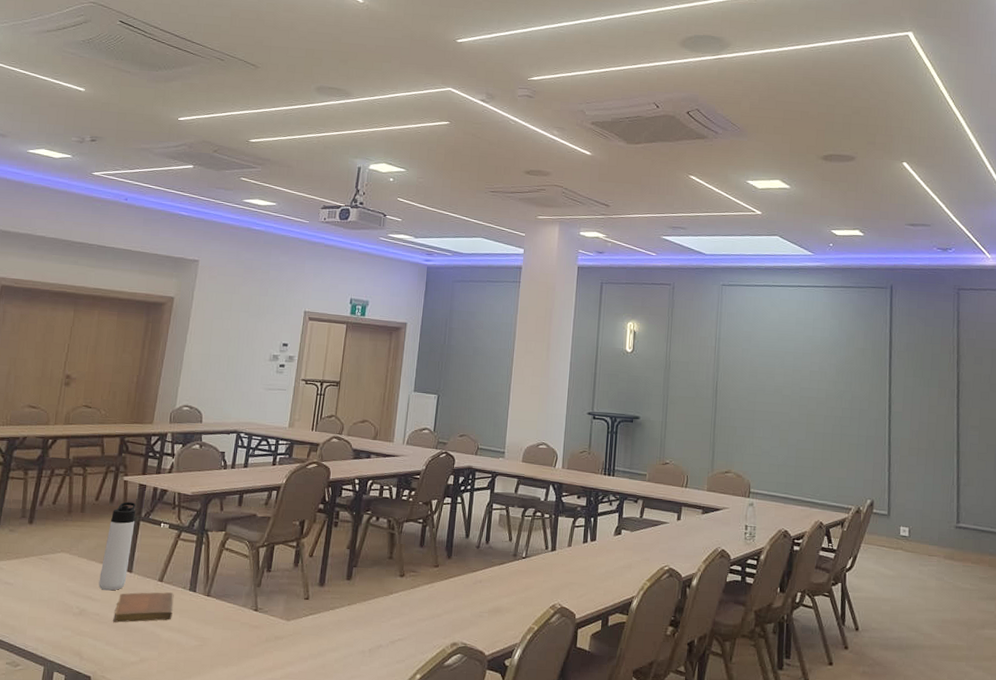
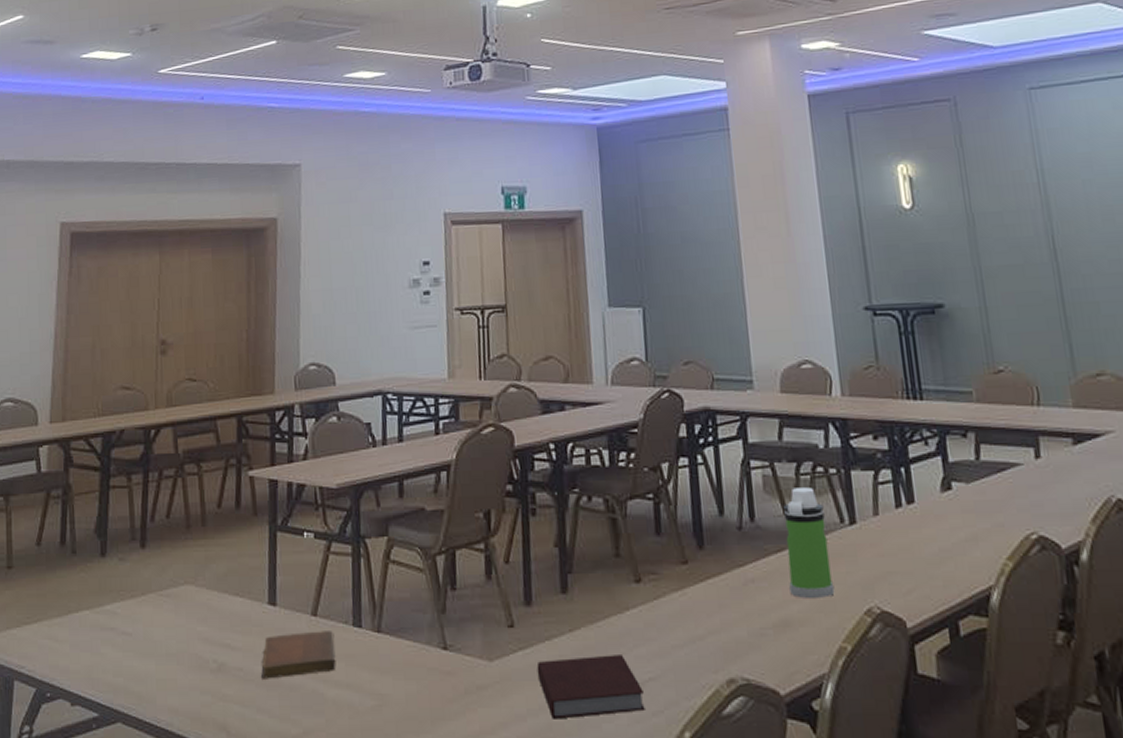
thermos bottle: present [98,501,136,591] -> none [236,505,271,634]
notebook: none [320,622,393,662] -> present [536,655,645,719]
water bottle: none [504,524,536,596] -> present [784,487,835,598]

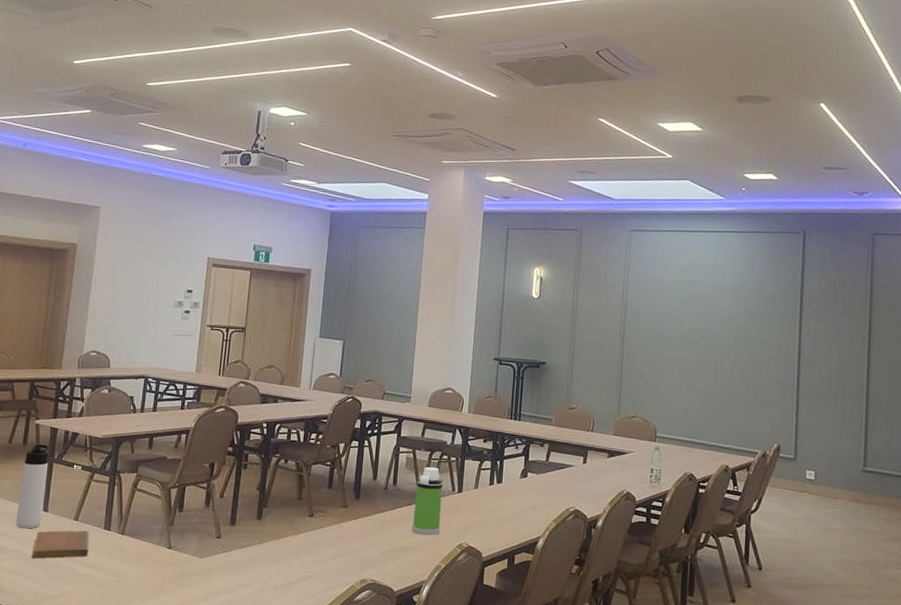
thermos bottle: none [236,505,271,634] -> present [16,444,49,529]
notebook: present [536,655,645,719] -> none [233,559,304,597]

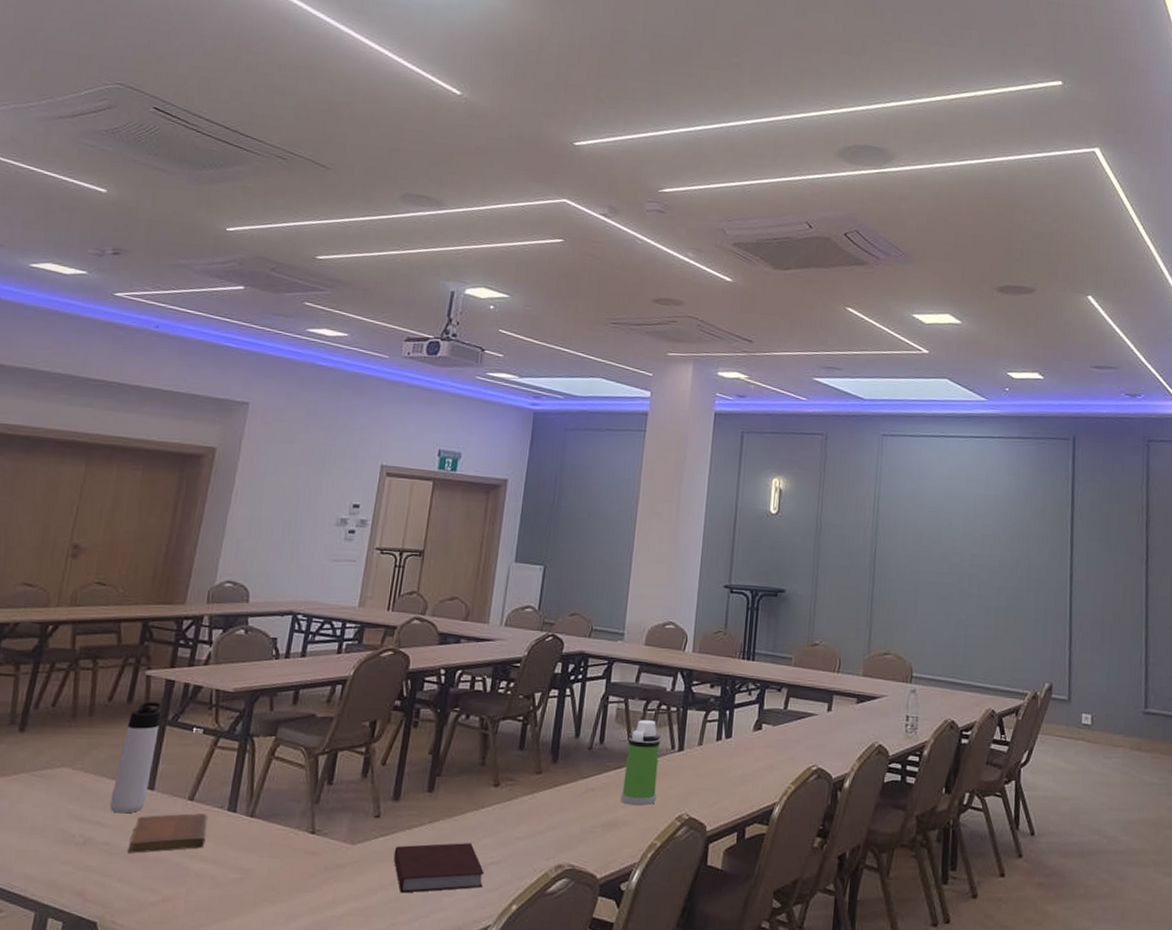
notebook: none [233,559,304,597] -> present [393,843,484,893]

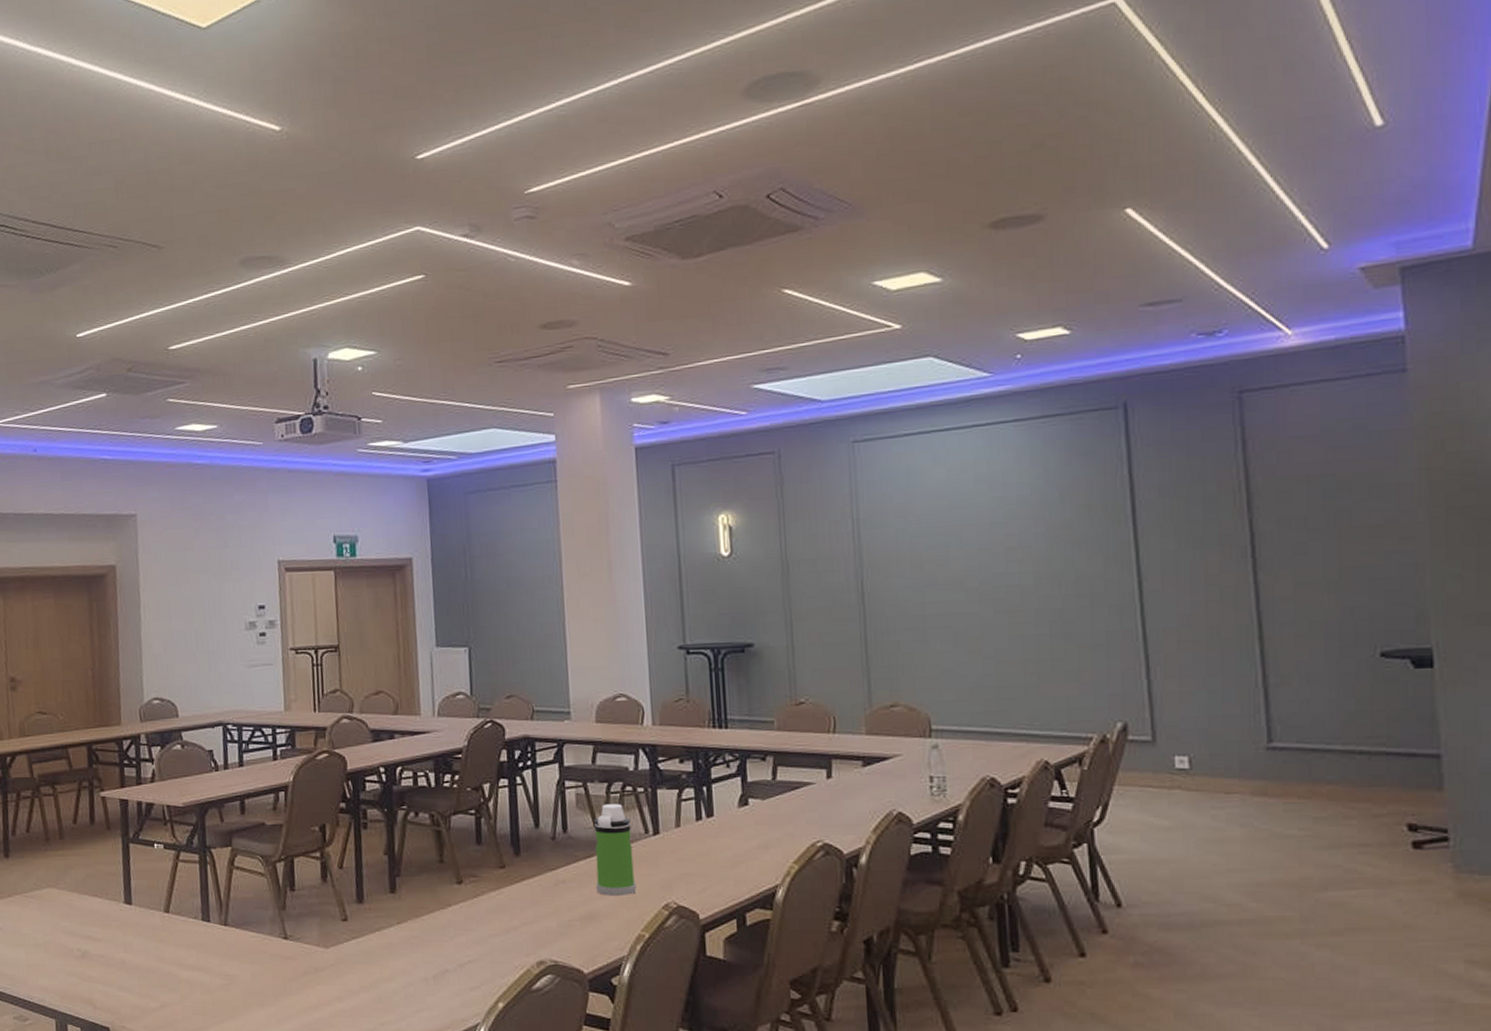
thermos bottle: present [110,701,161,814] -> none [95,821,127,928]
notebook: present [128,813,208,853] -> none [121,925,188,964]
notebook: present [393,843,484,893] -> none [368,942,464,994]

